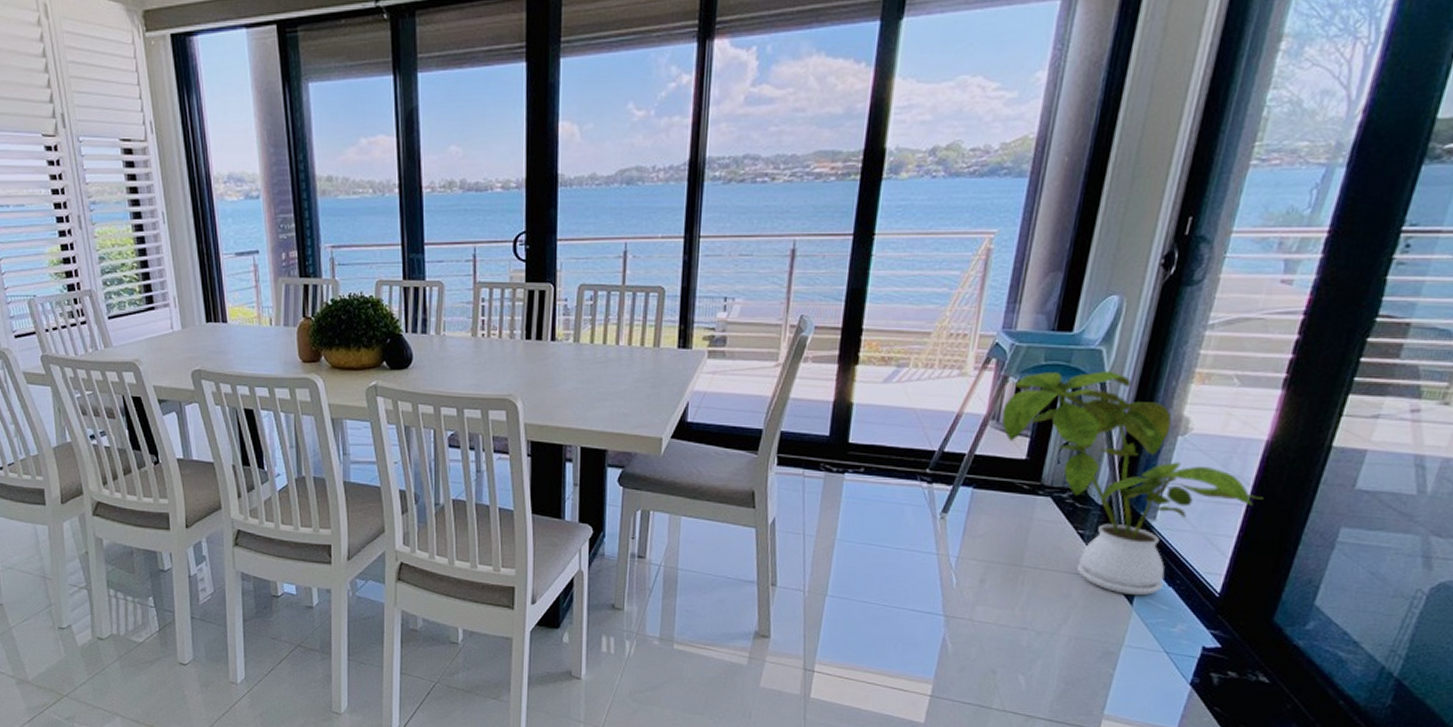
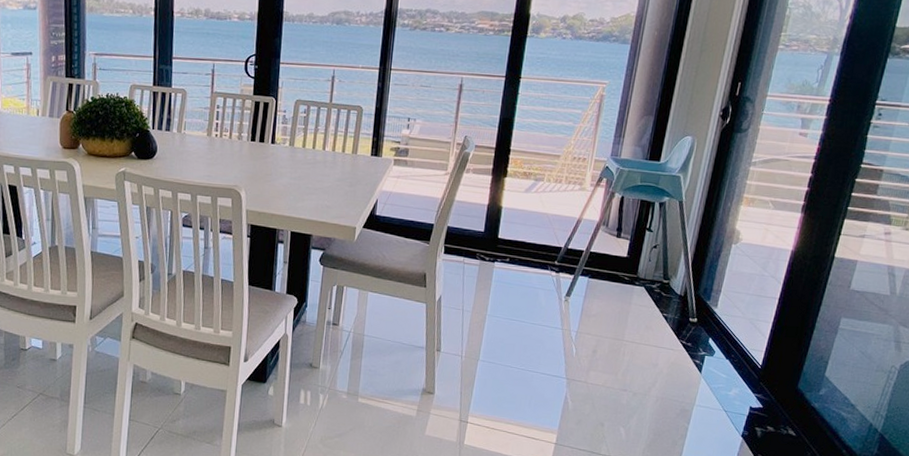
house plant: present [1001,371,1264,596] -> none [609,191,790,366]

